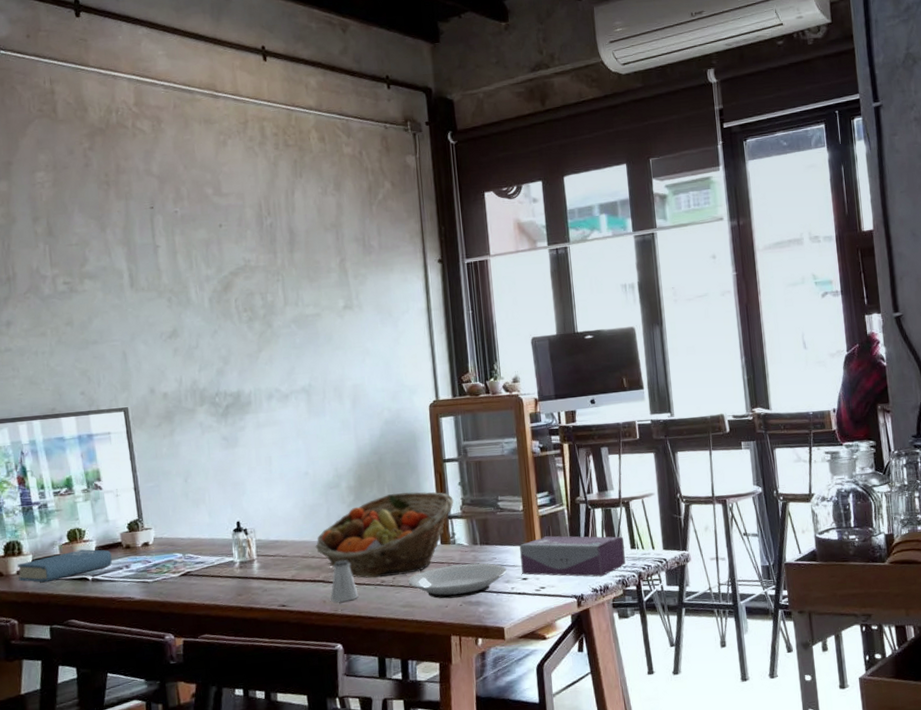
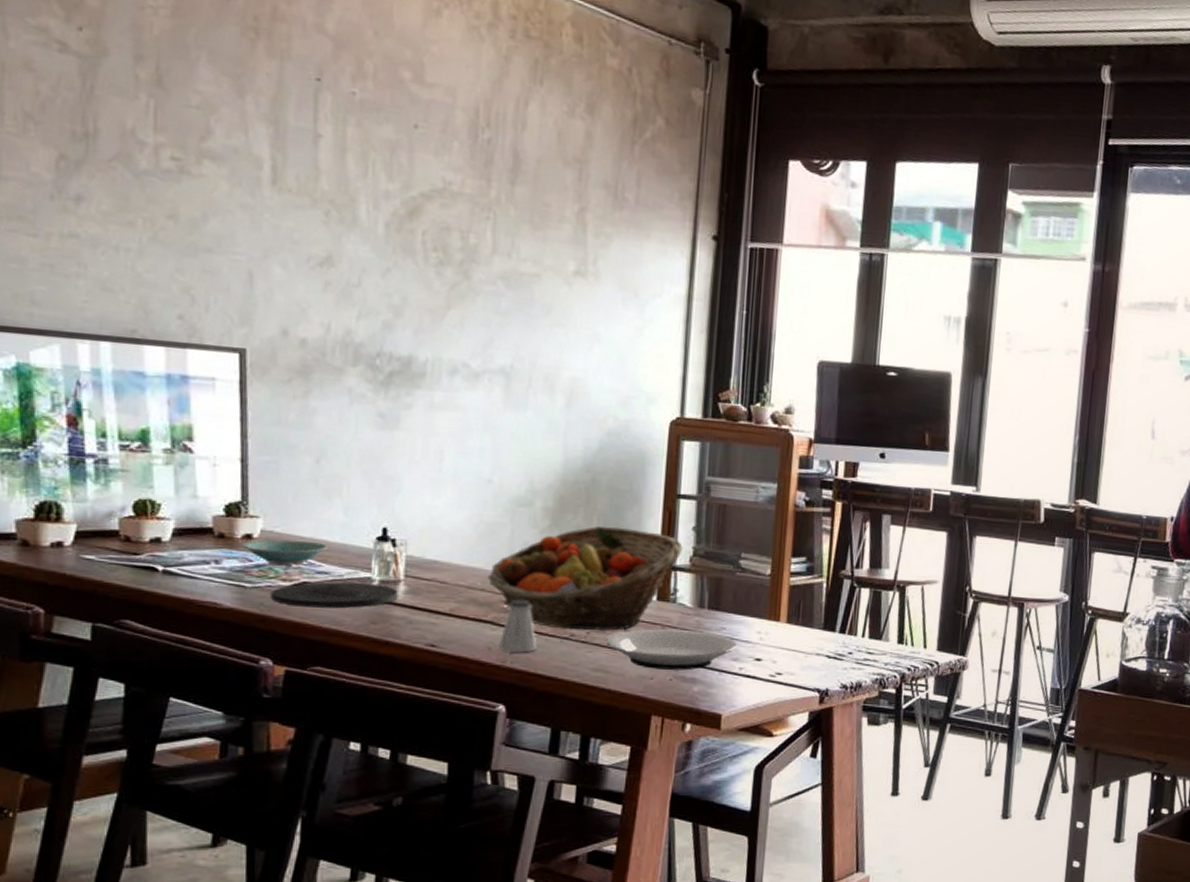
book: present [18,549,112,583] -> none [53,528,196,565]
bowl: none [142,540,201,562] -> present [241,539,328,565]
plate: none [166,565,254,591] -> present [271,582,398,608]
tissue box: present [520,535,625,577] -> none [756,612,890,672]

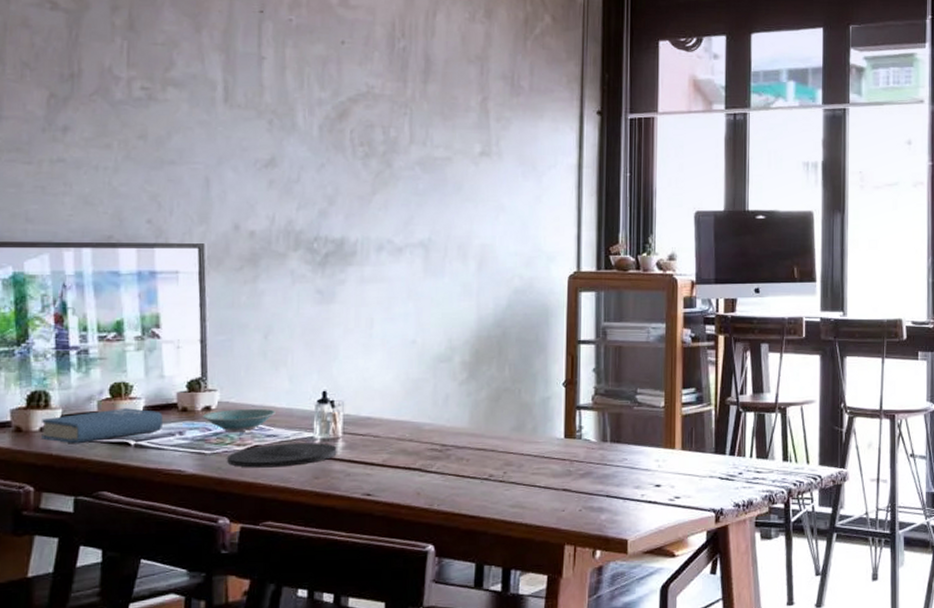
book: none [53,528,196,565] -> present [41,408,163,444]
fruit basket: present [487,526,683,630] -> none [414,374,585,471]
saltshaker: present [499,600,537,653] -> none [426,447,460,496]
plate: present [605,628,737,670] -> none [520,463,638,501]

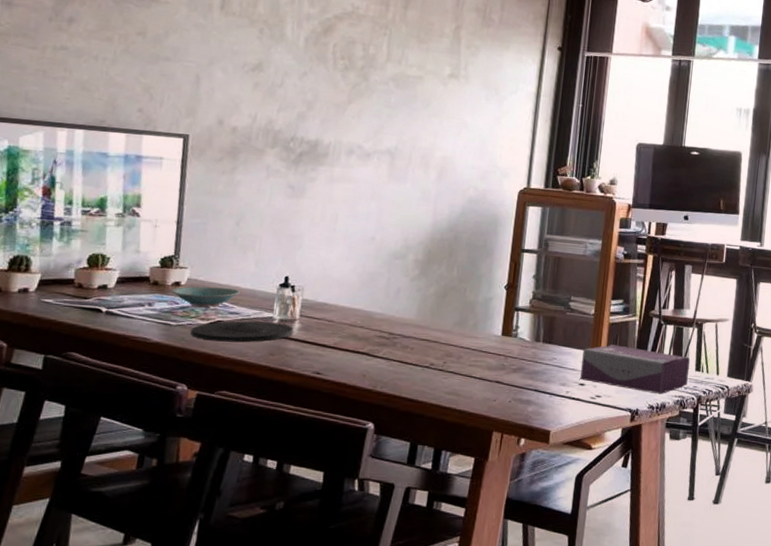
book: present [41,408,163,444] -> none [19,277,135,307]
tissue box: none [655,439,775,491] -> present [580,344,690,395]

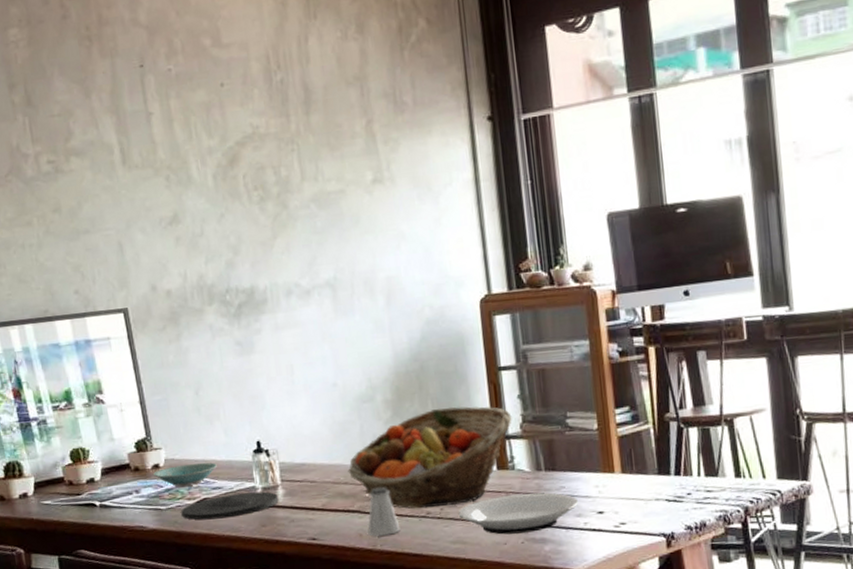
fruit basket: none [366,274,525,360] -> present [348,406,512,509]
saltshaker: none [371,335,403,379] -> present [368,487,400,536]
plate: none [458,359,565,394] -> present [458,493,578,535]
tissue box: present [580,344,690,395] -> none [594,460,728,512]

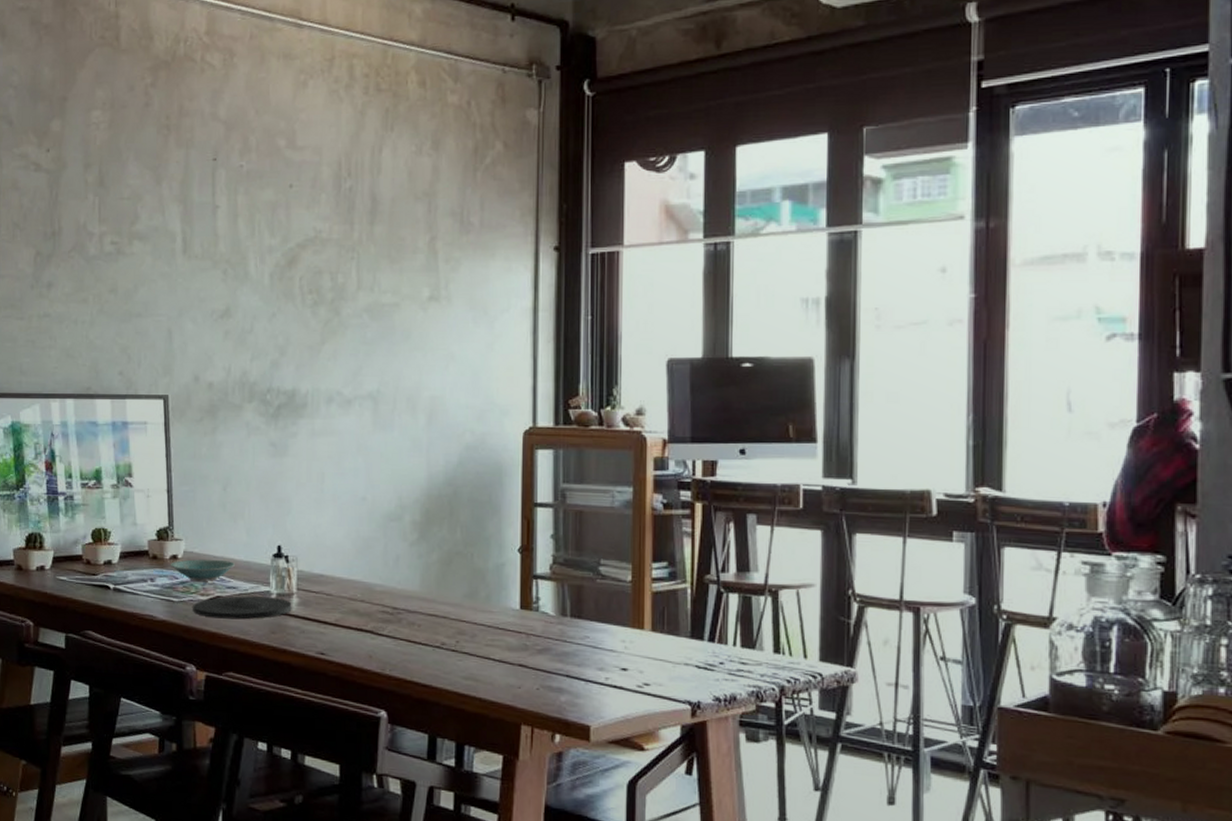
fruit basket: present [348,406,512,509] -> none [366,537,542,639]
saltshaker: present [368,487,400,536] -> none [378,610,412,661]
plate: present [458,493,578,535] -> none [474,637,601,680]

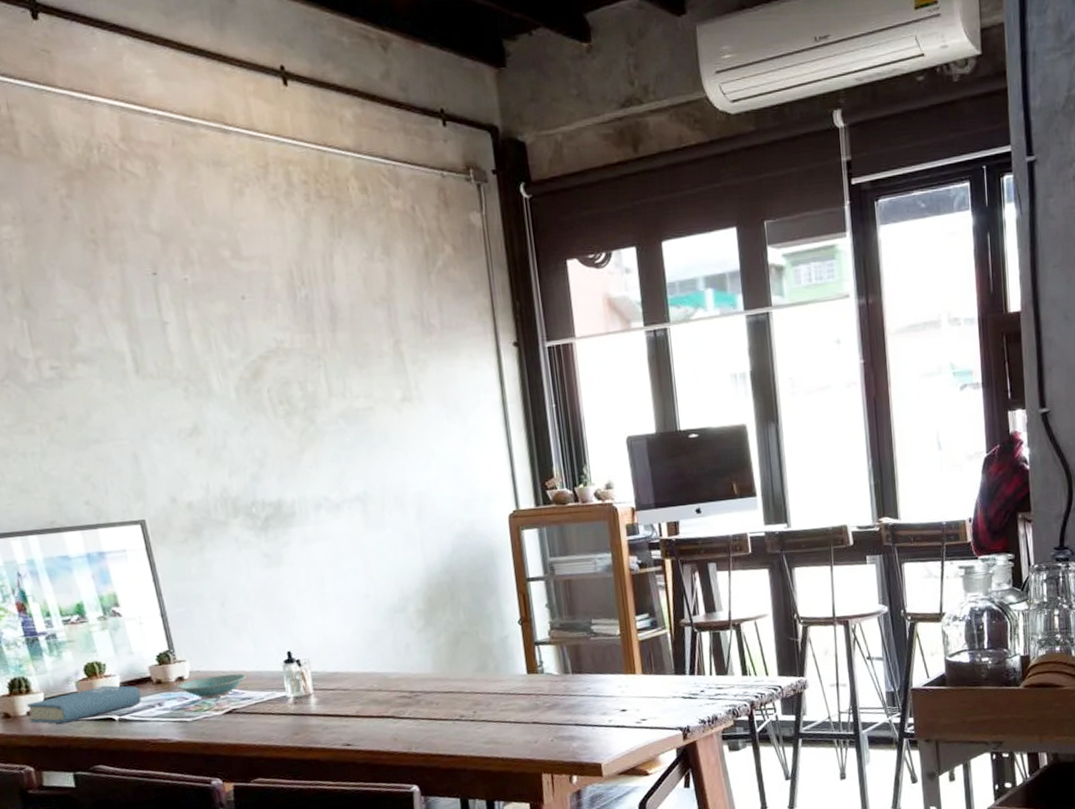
book: none [38,553,136,585] -> present [27,685,142,724]
plate: present [193,596,292,620] -> none [208,700,312,731]

